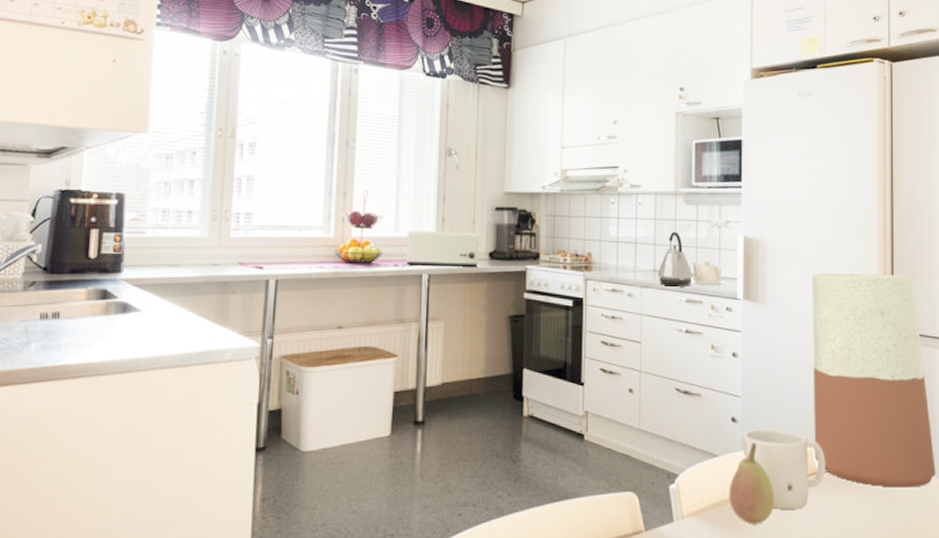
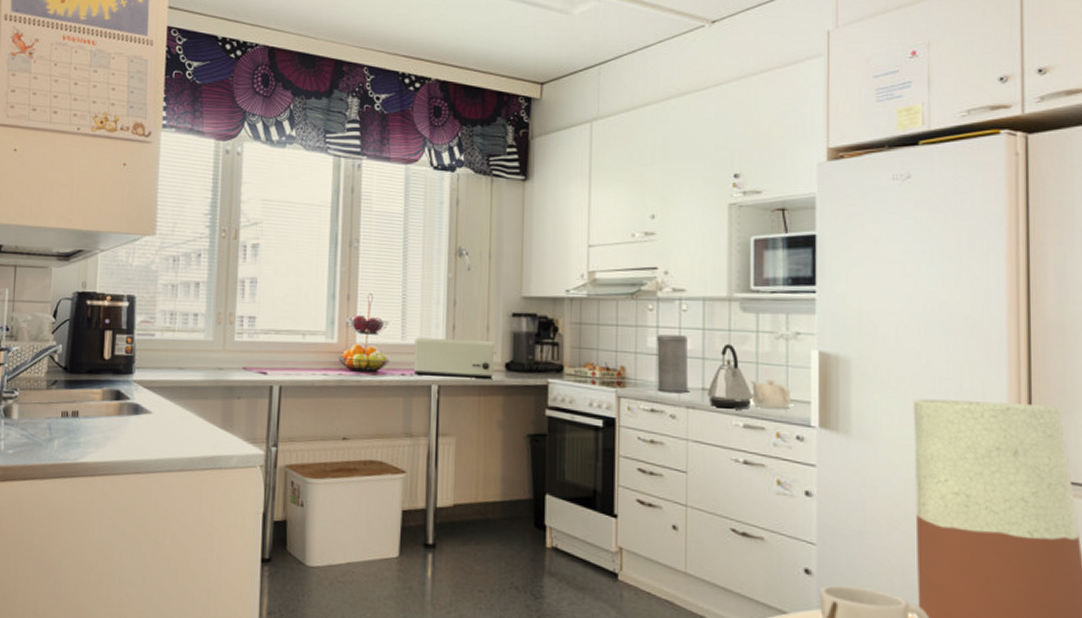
canister: none [617,224,643,275] -> present [657,334,689,394]

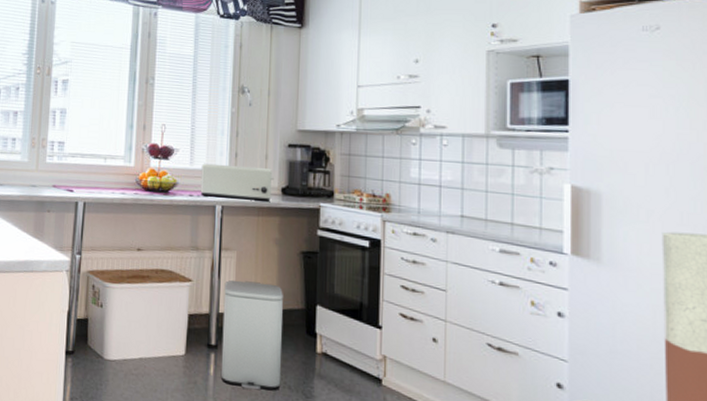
pedal bin: none [439,469,508,593] -> present [220,280,283,391]
canister: present [657,334,689,394] -> none [419,166,449,220]
kettle: present [708,343,752,410] -> none [466,176,508,236]
teapot: present [750,380,792,409] -> none [506,209,545,237]

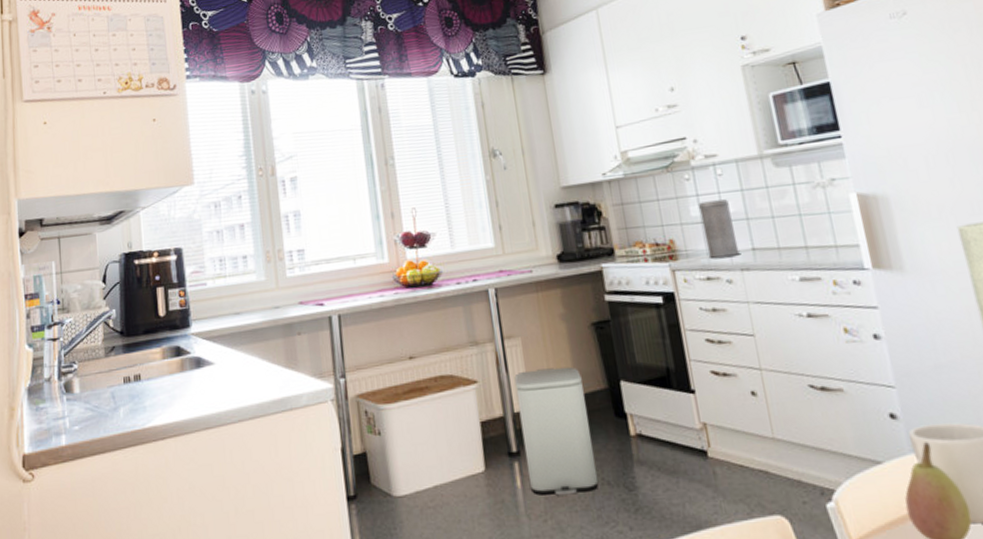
toaster: present [200,163,274,201] -> none [464,236,548,281]
canister: none [419,166,449,220] -> present [699,199,740,259]

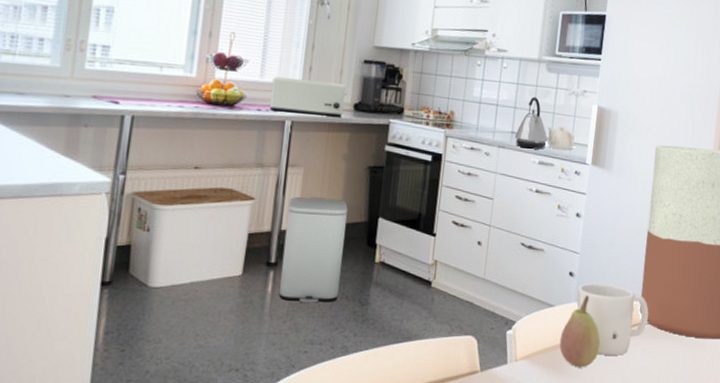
toaster: none [464,236,548,281] -> present [269,76,347,117]
canister: present [699,199,740,259] -> none [477,86,505,136]
kettle: none [758,200,803,266] -> present [515,96,548,150]
teapot: none [797,229,842,258] -> present [547,126,575,150]

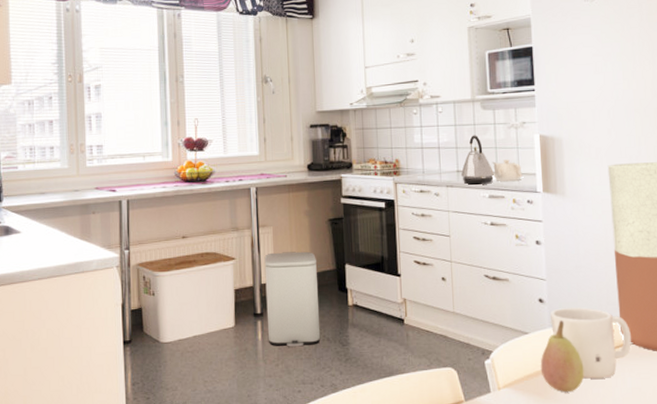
toaster: present [269,76,347,117] -> none [234,148,300,181]

